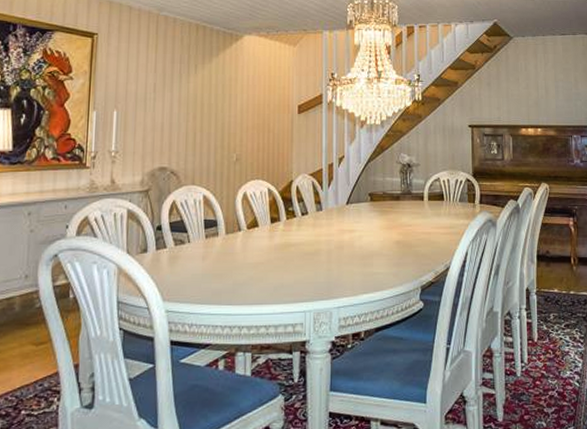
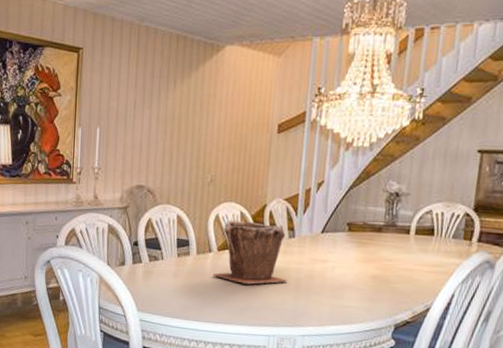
plant pot: none [243,197,319,261] -> present [213,220,288,285]

